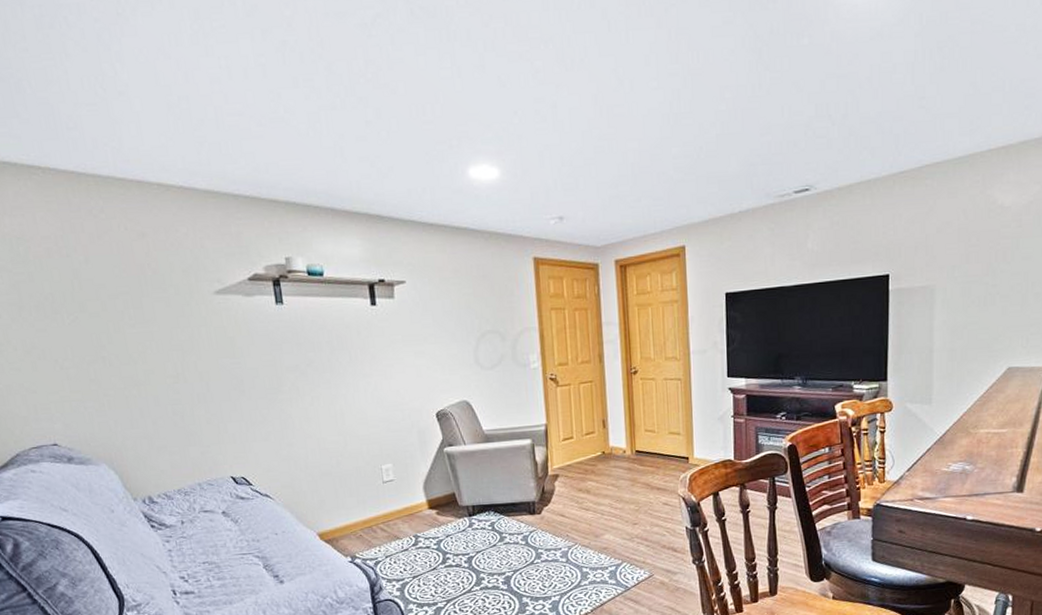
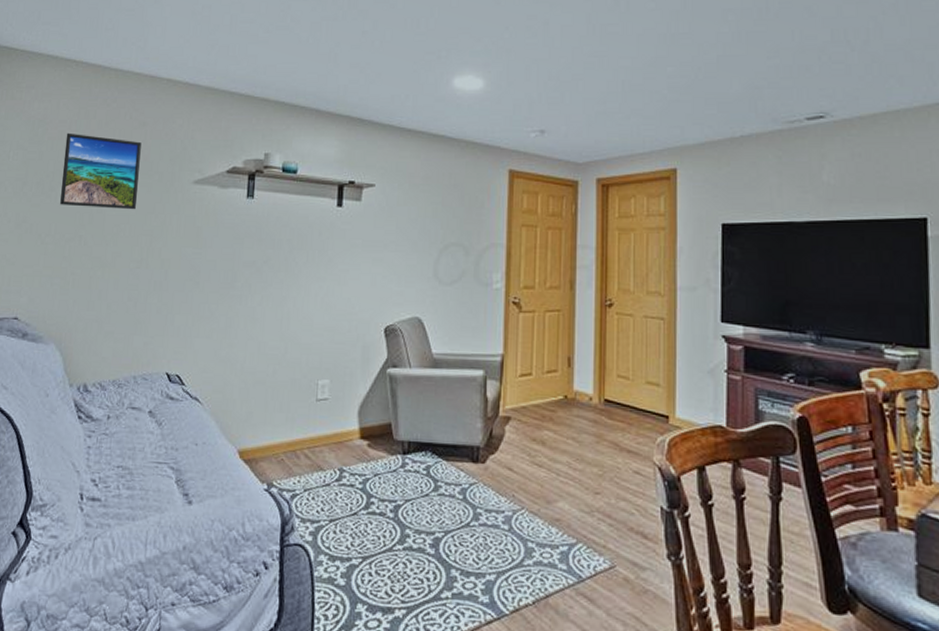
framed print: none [54,249,158,328] -> present [60,132,142,210]

